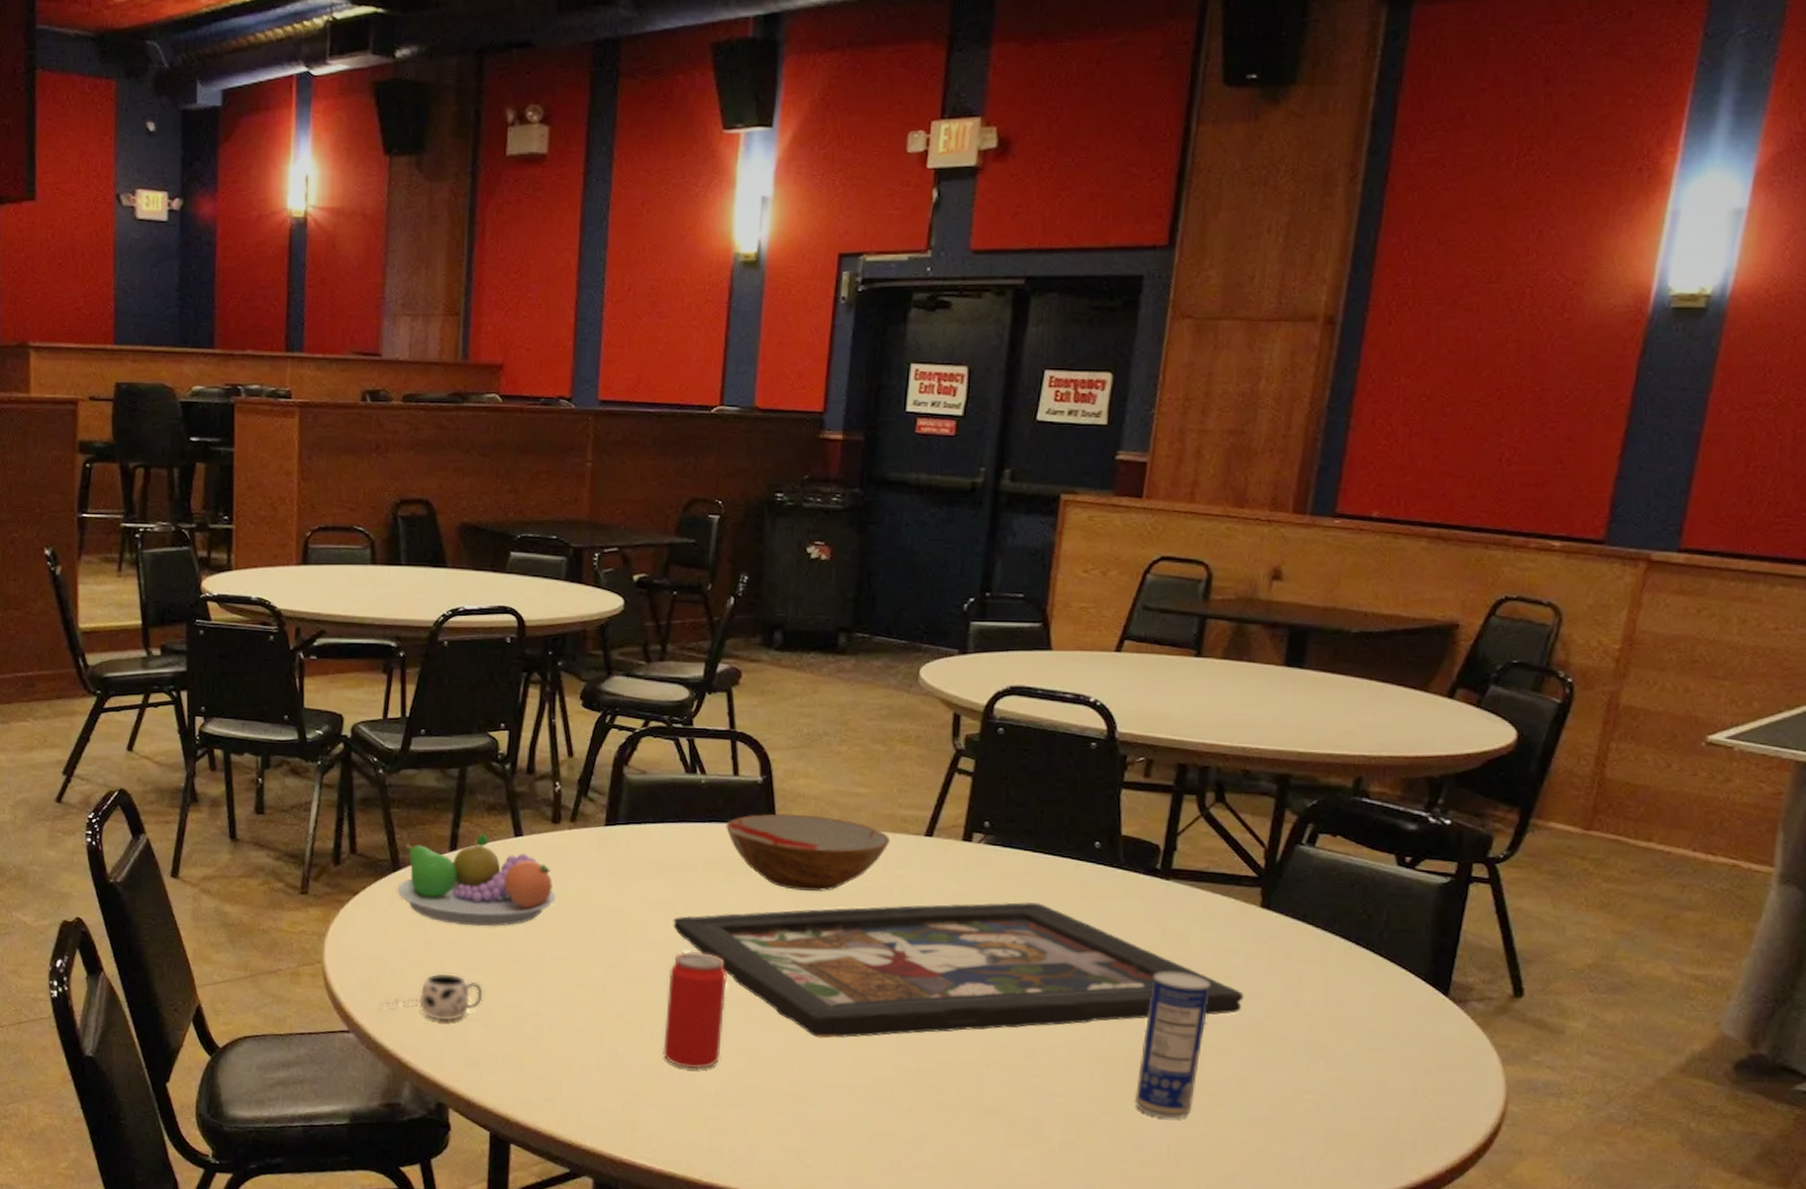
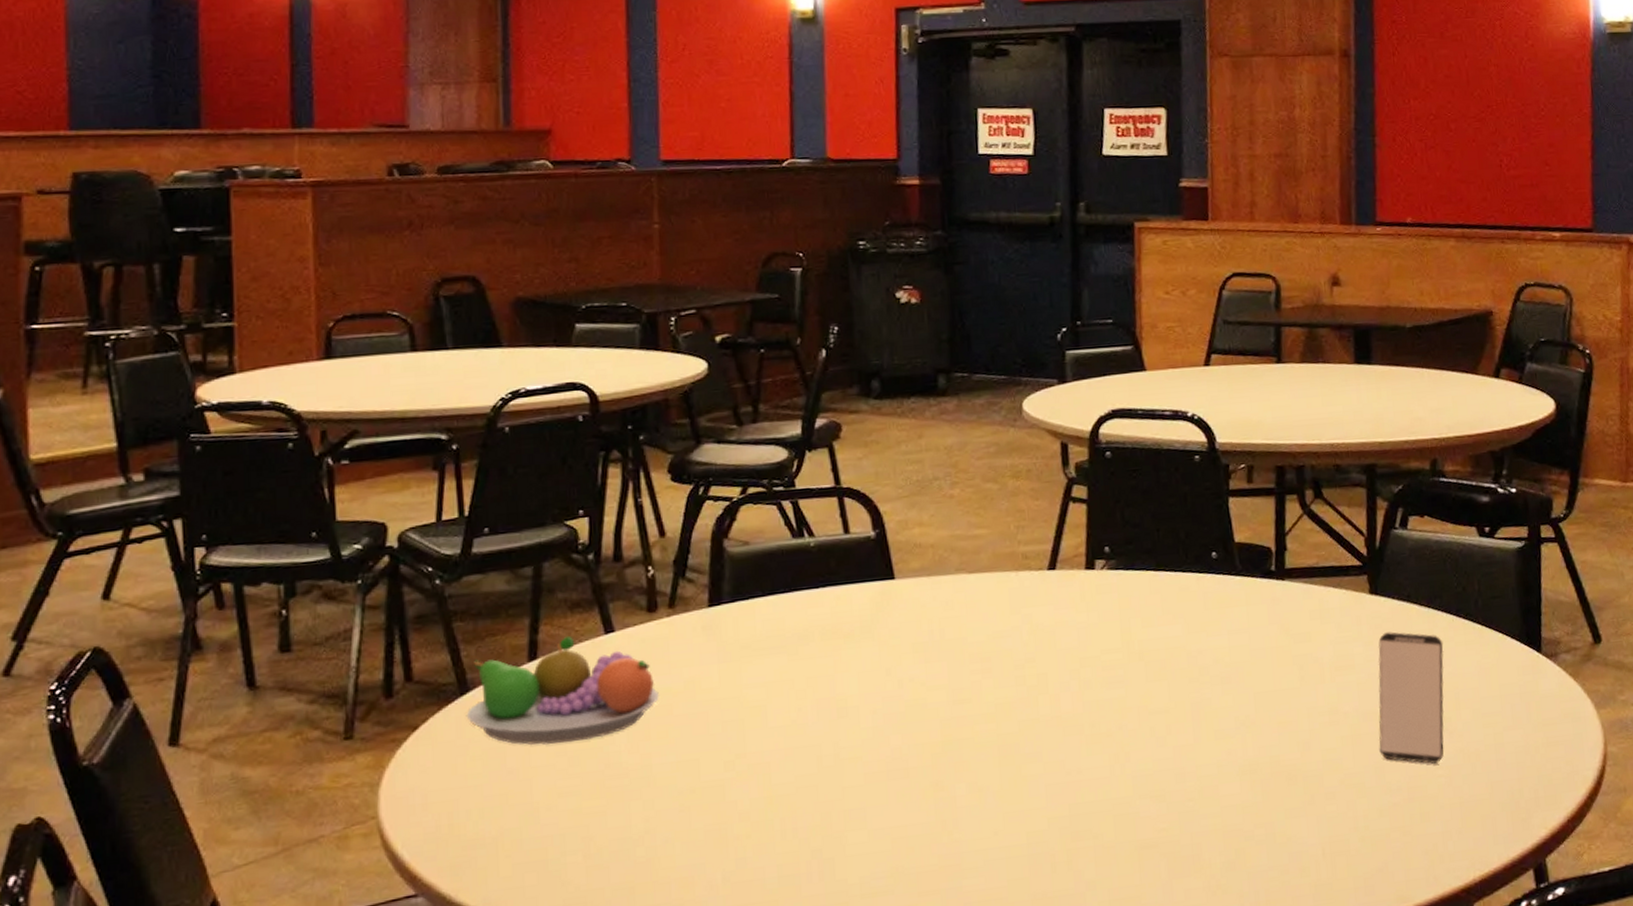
mug: present [379,972,484,1021] -> none [454,802,583,862]
beverage can: present [663,951,727,1069] -> none [795,729,861,863]
board game: present [673,901,1244,1039] -> none [794,621,1368,802]
bowl: present [726,813,891,891] -> none [841,564,1015,646]
beverage can: present [1134,970,1211,1119] -> none [1283,669,1339,820]
smartphone: none [1245,948,1336,1088] -> present [1378,632,1444,764]

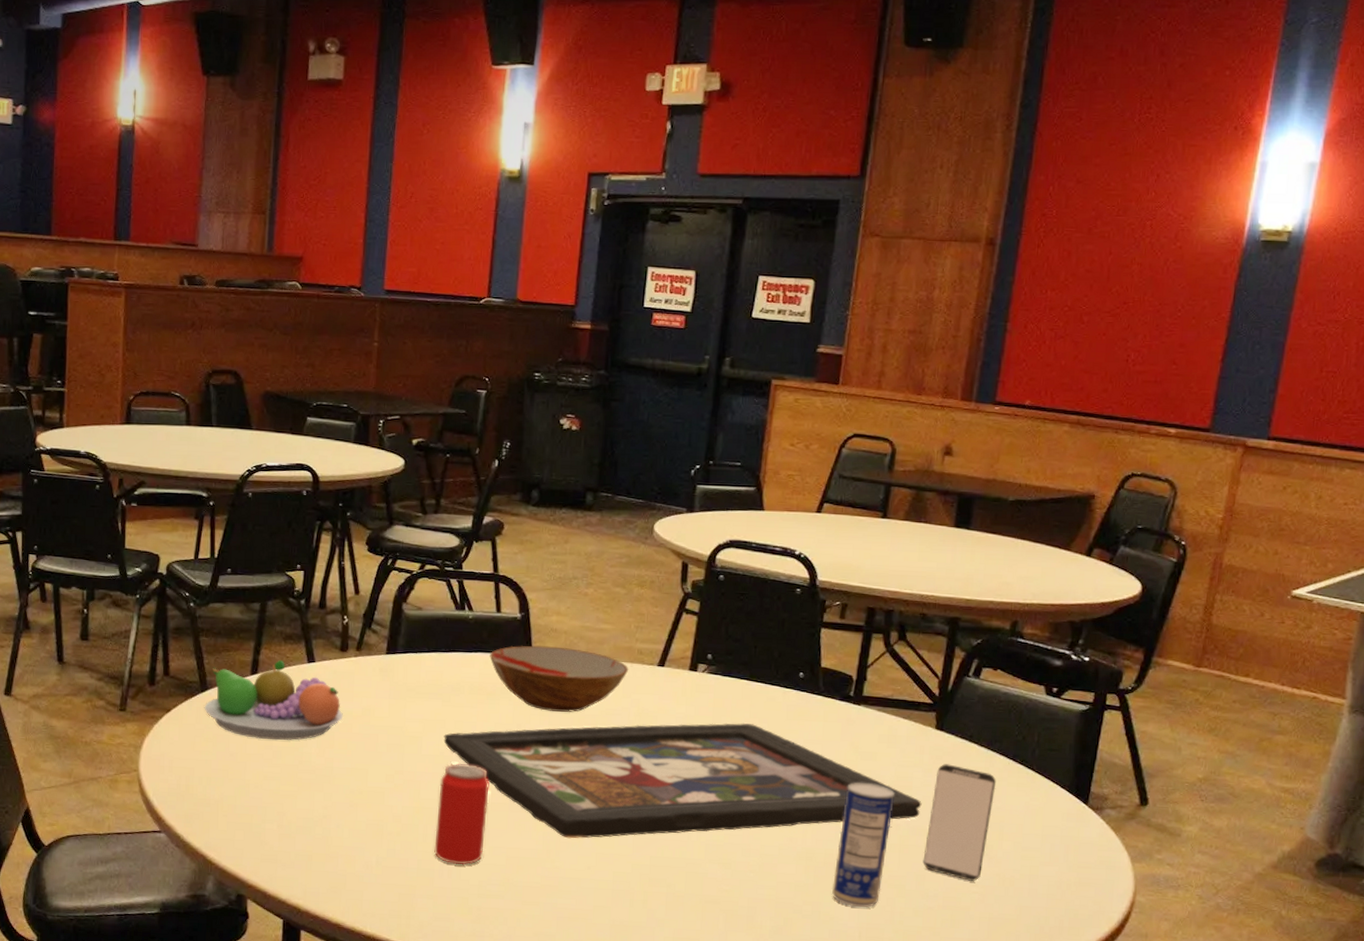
board game: none [794,621,1368,802] -> present [443,722,922,839]
beverage can: none [795,729,861,863] -> present [434,763,489,865]
bowl: none [841,564,1015,646] -> present [490,645,629,712]
beverage can: none [1283,669,1339,820] -> present [831,782,895,908]

